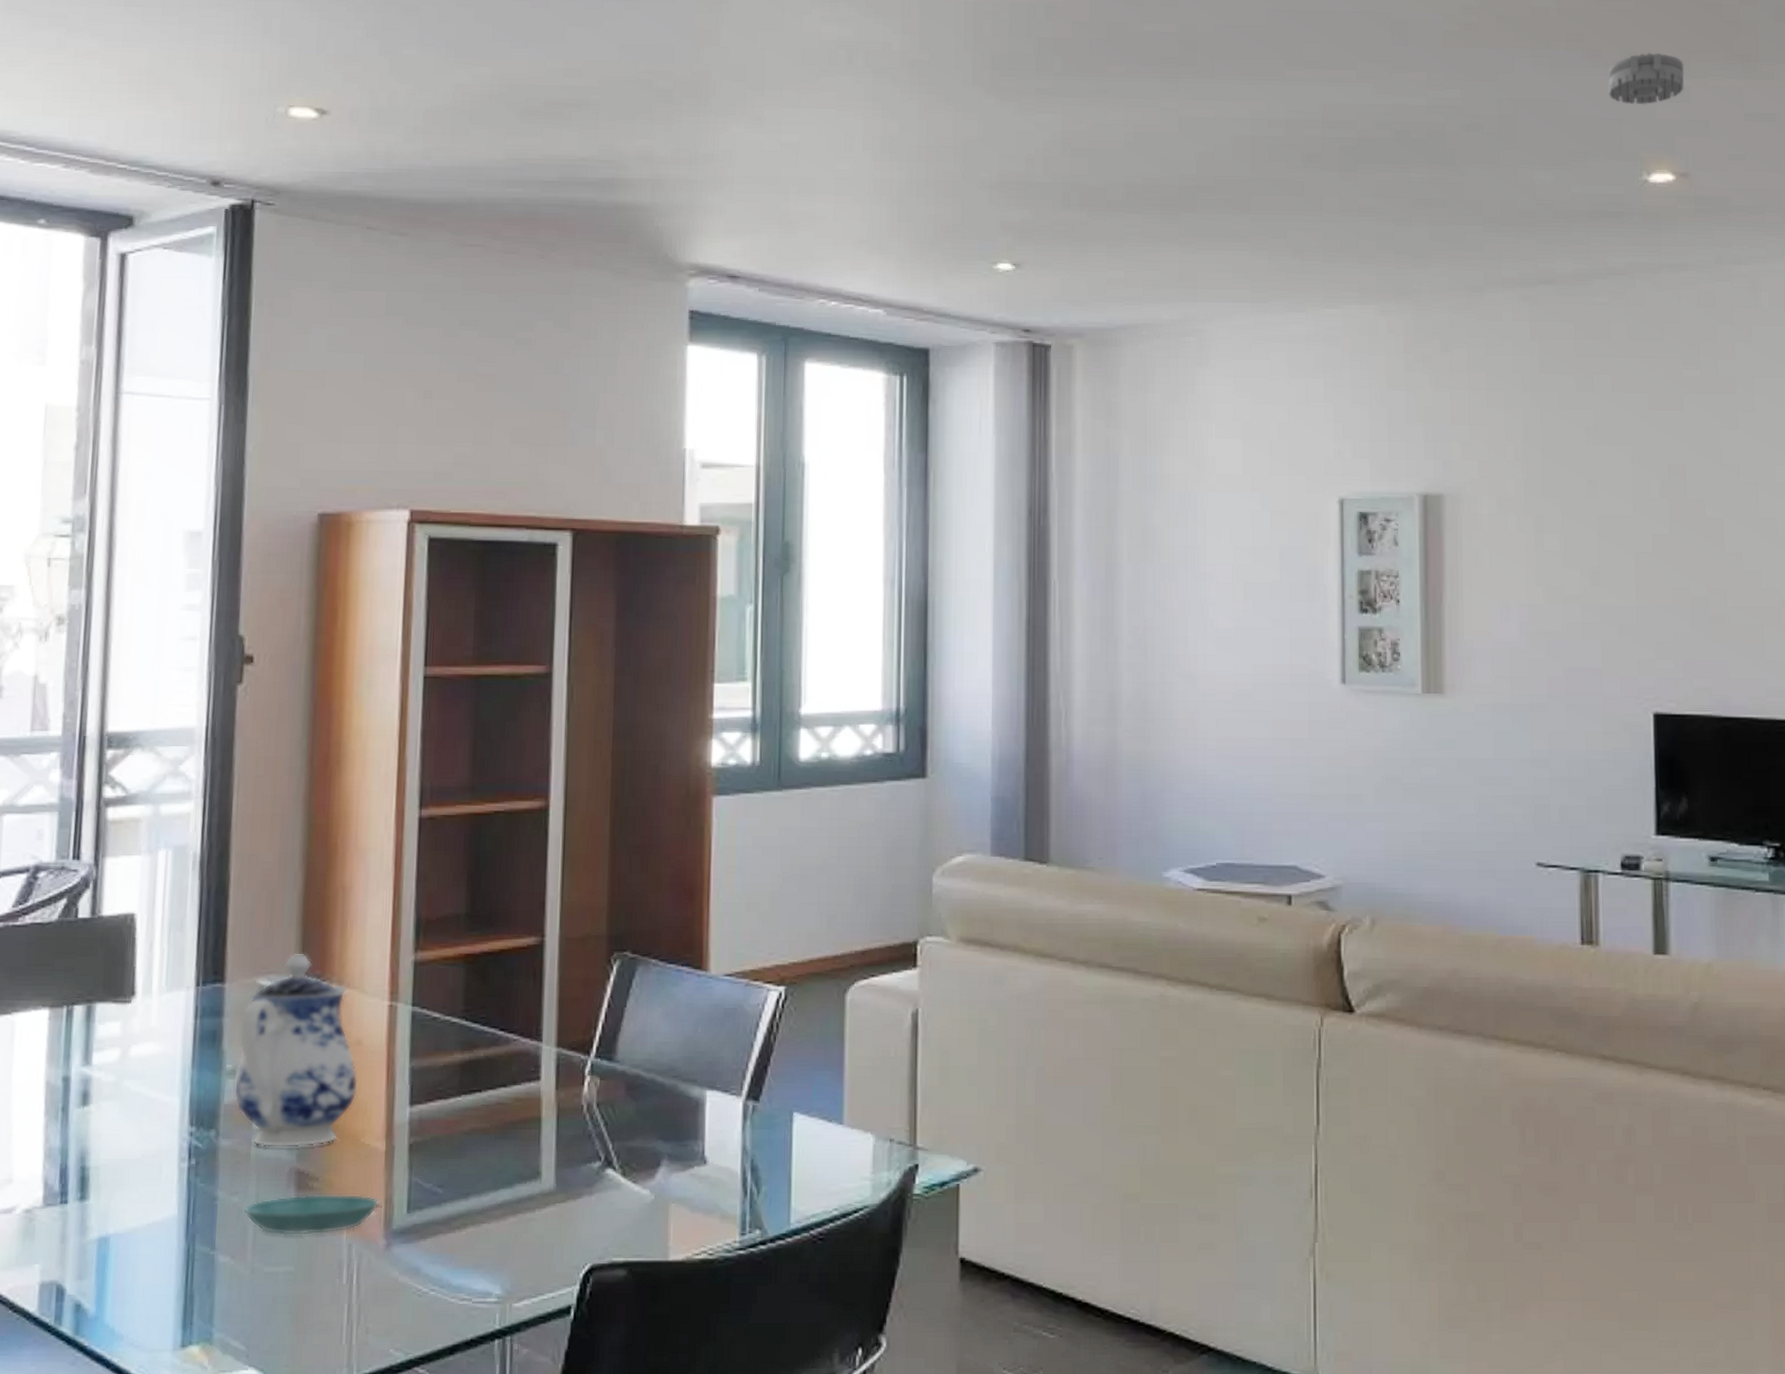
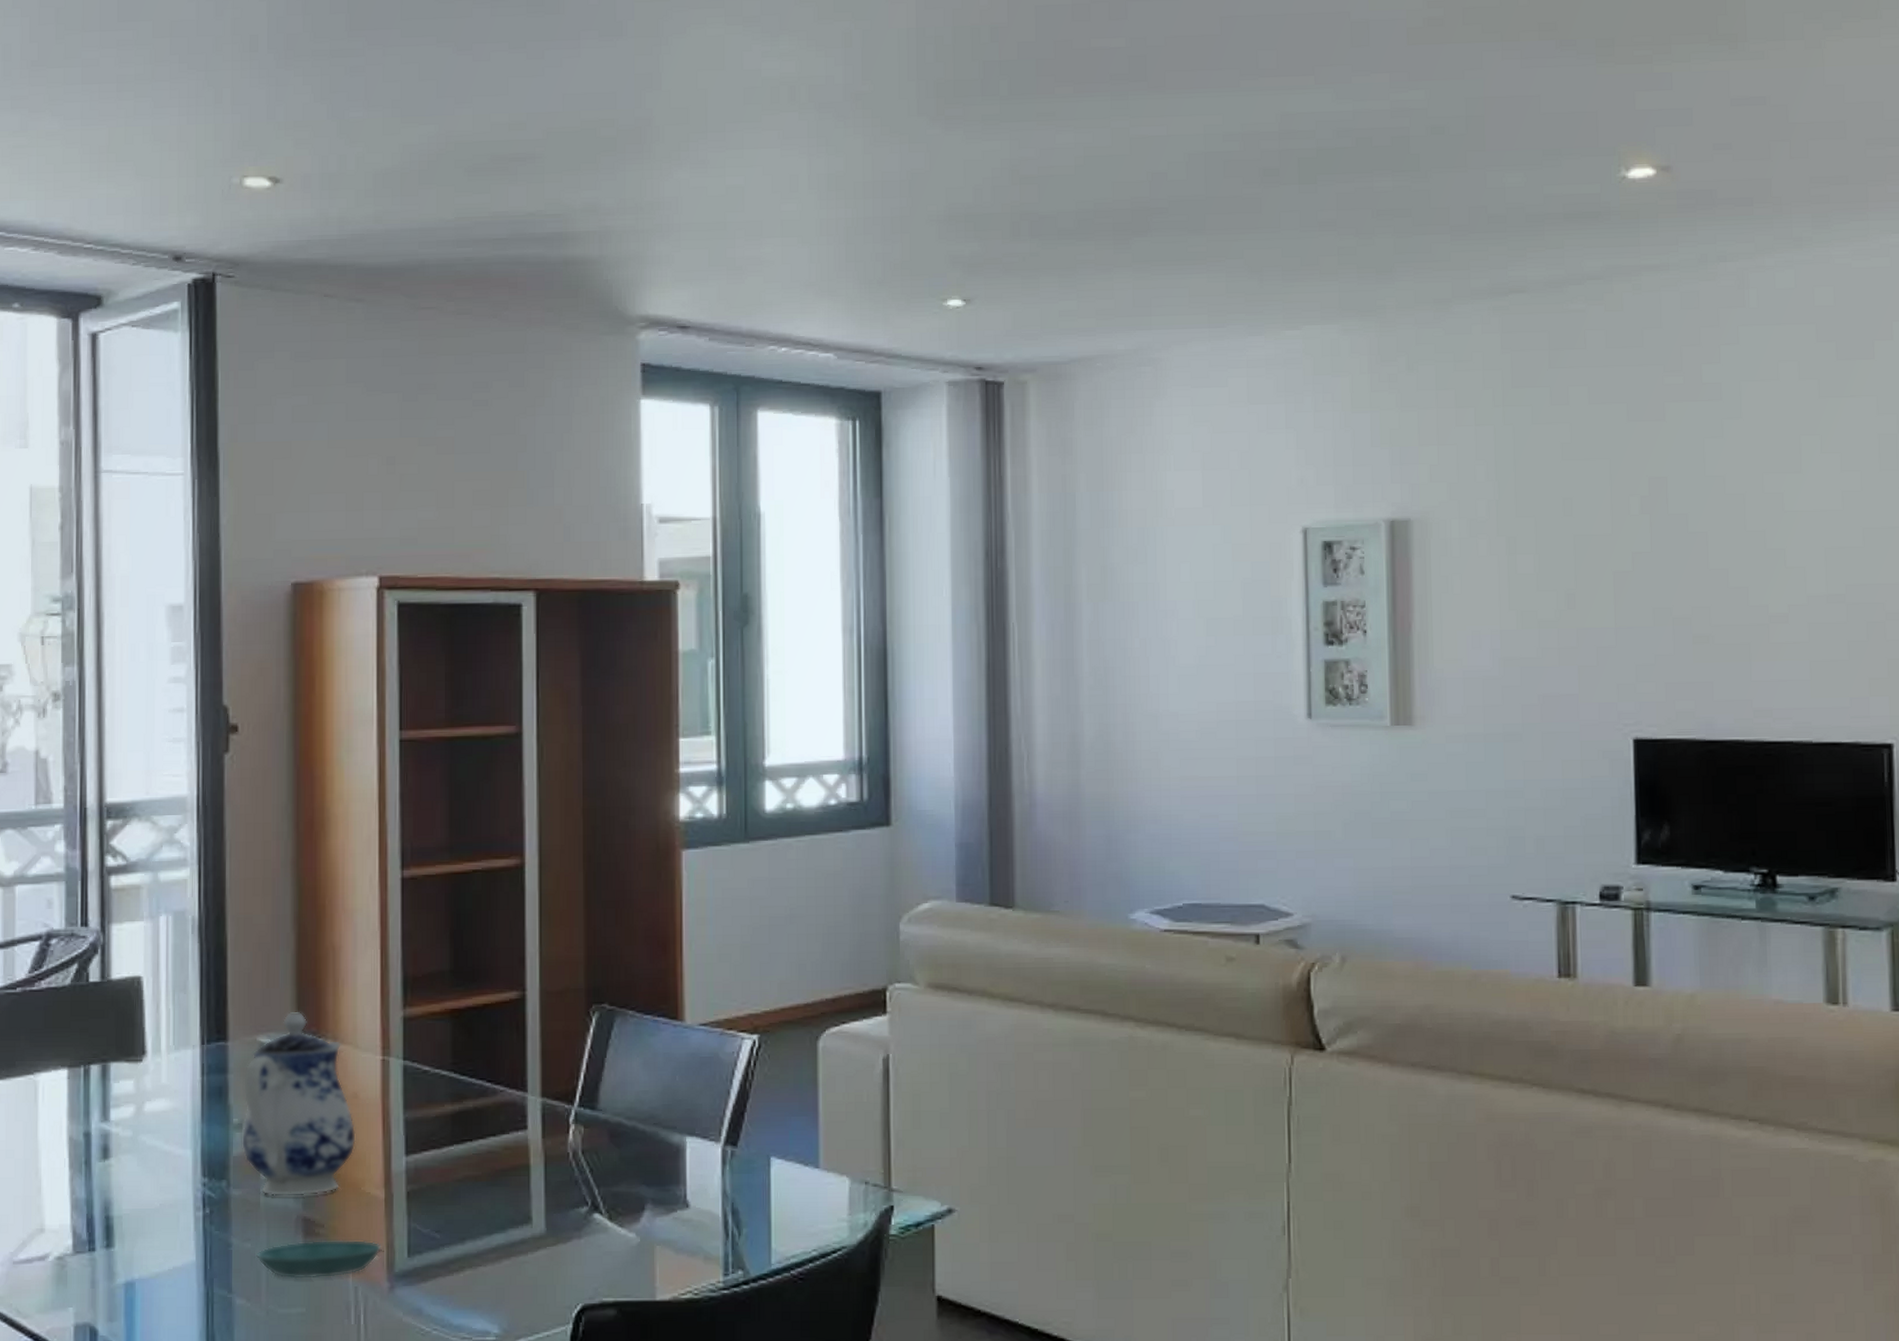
smoke detector: present [1608,52,1685,105] -> none [1583,37,1666,95]

